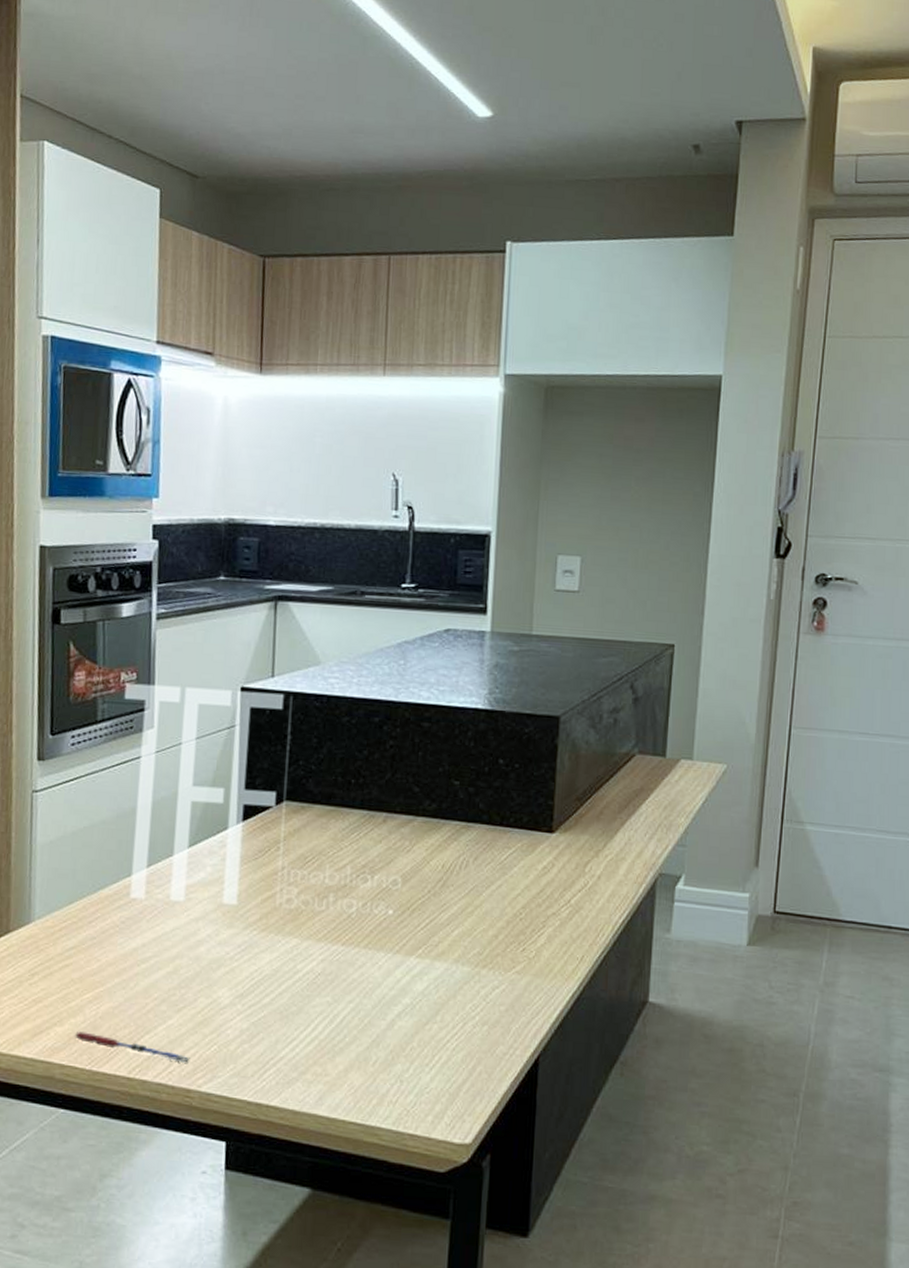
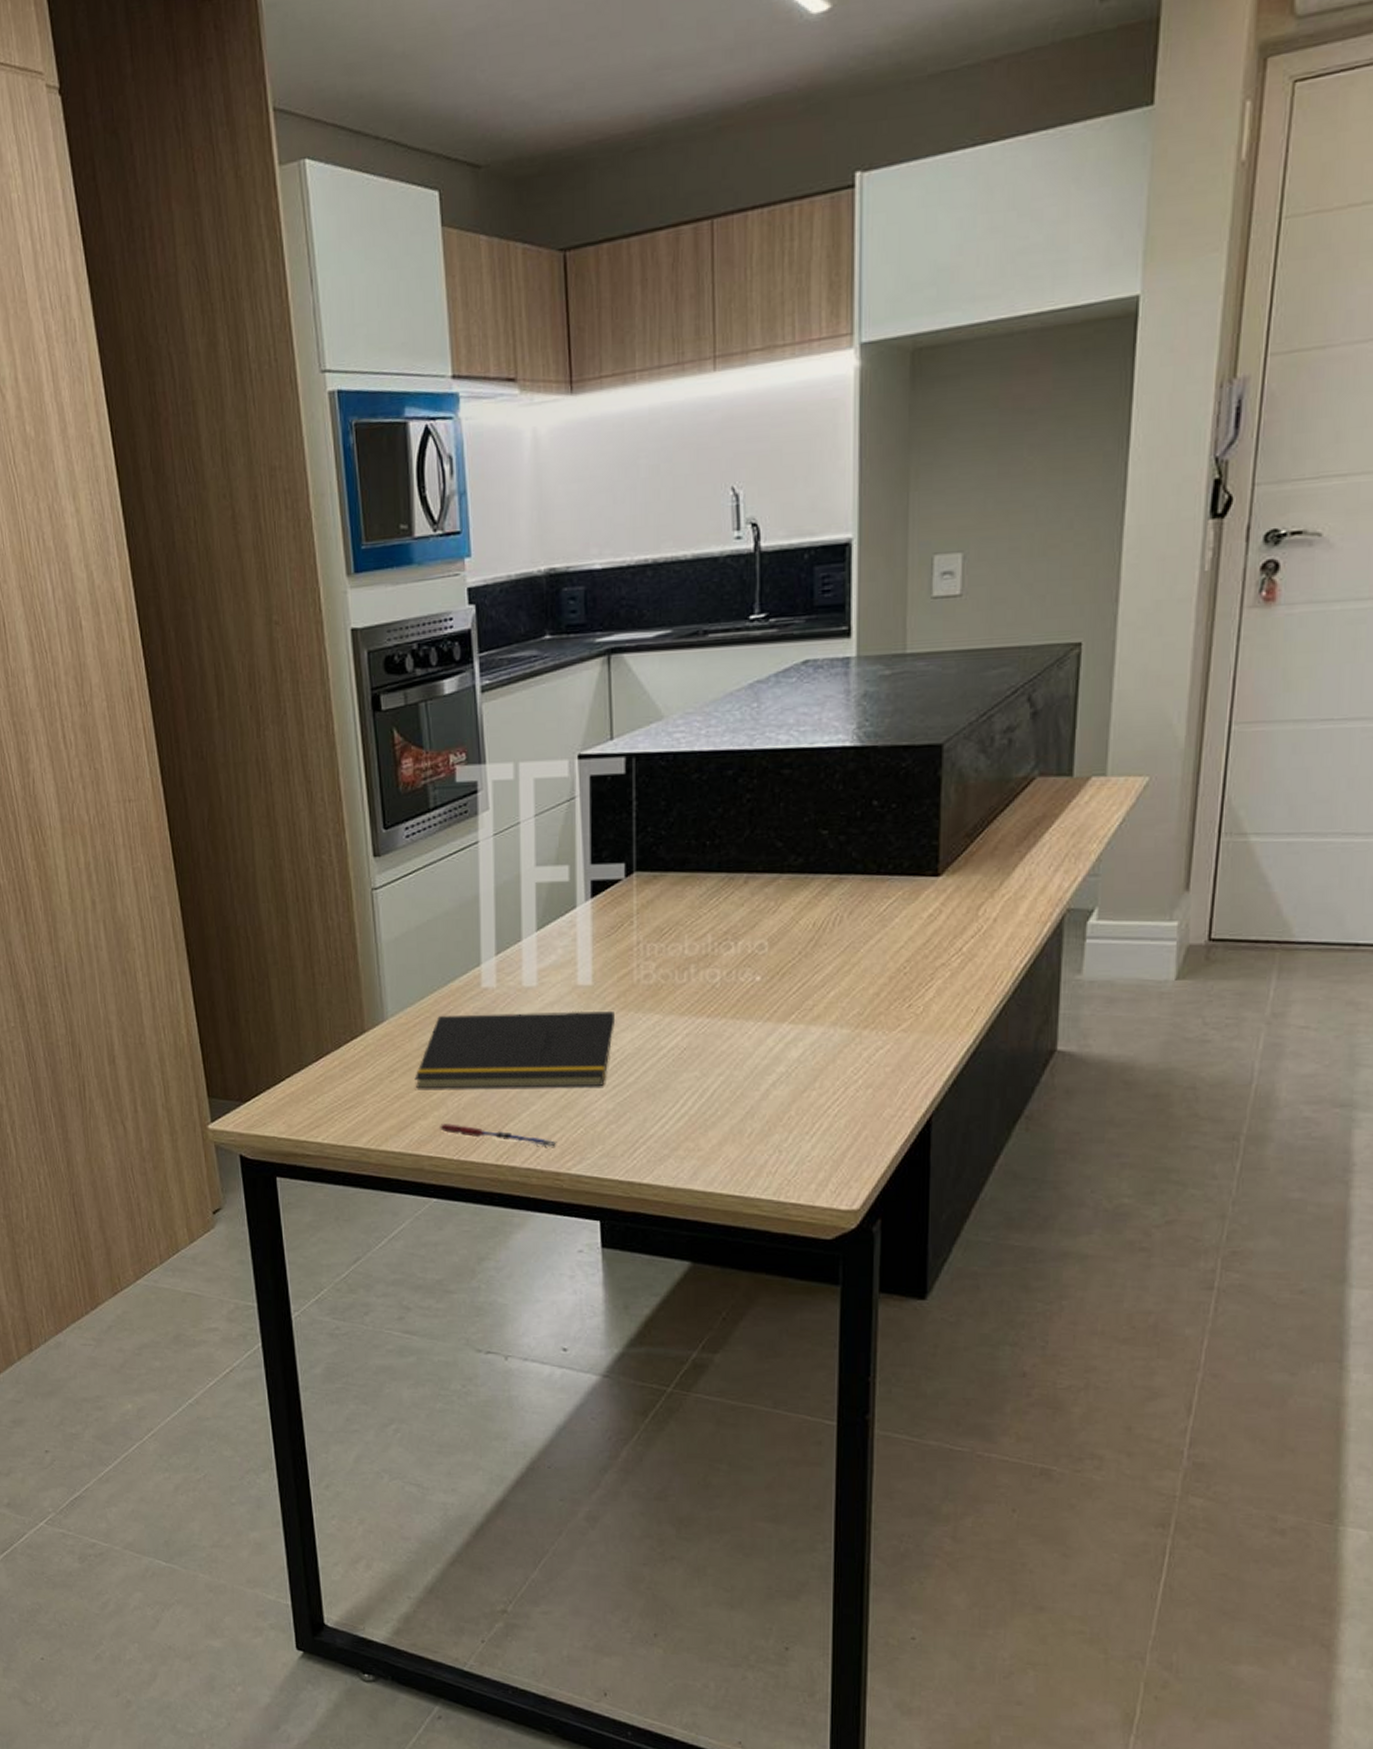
notepad: none [55,922,256,1006] -> present [415,1010,616,1089]

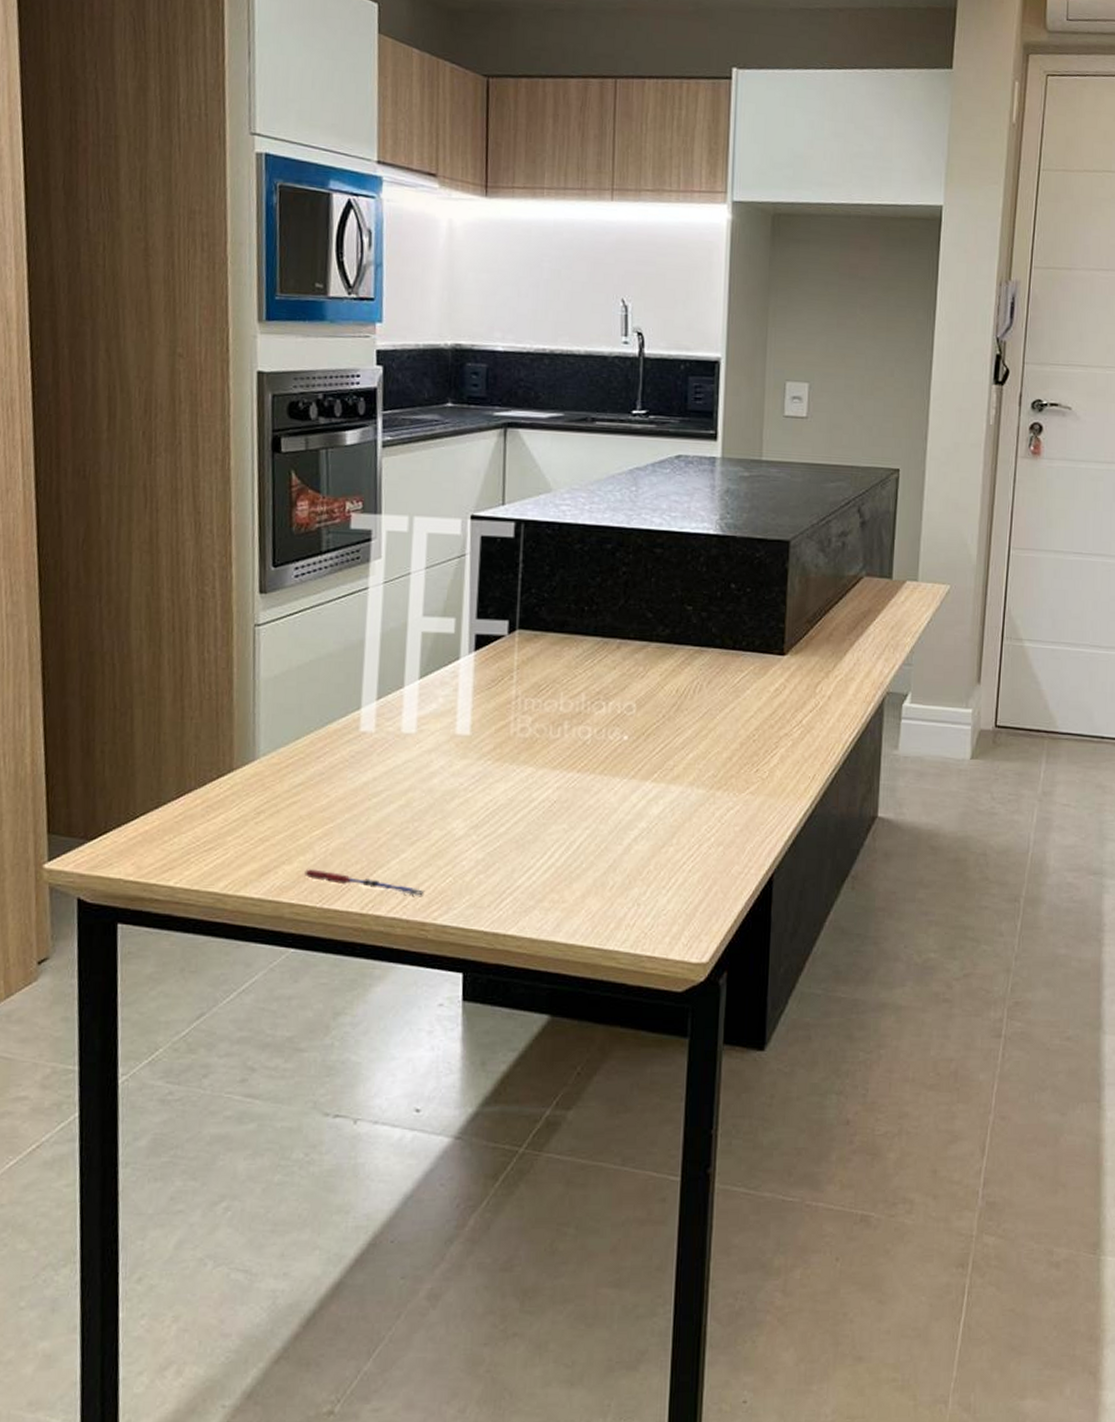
notepad: present [415,1010,616,1089] -> none [282,757,491,836]

